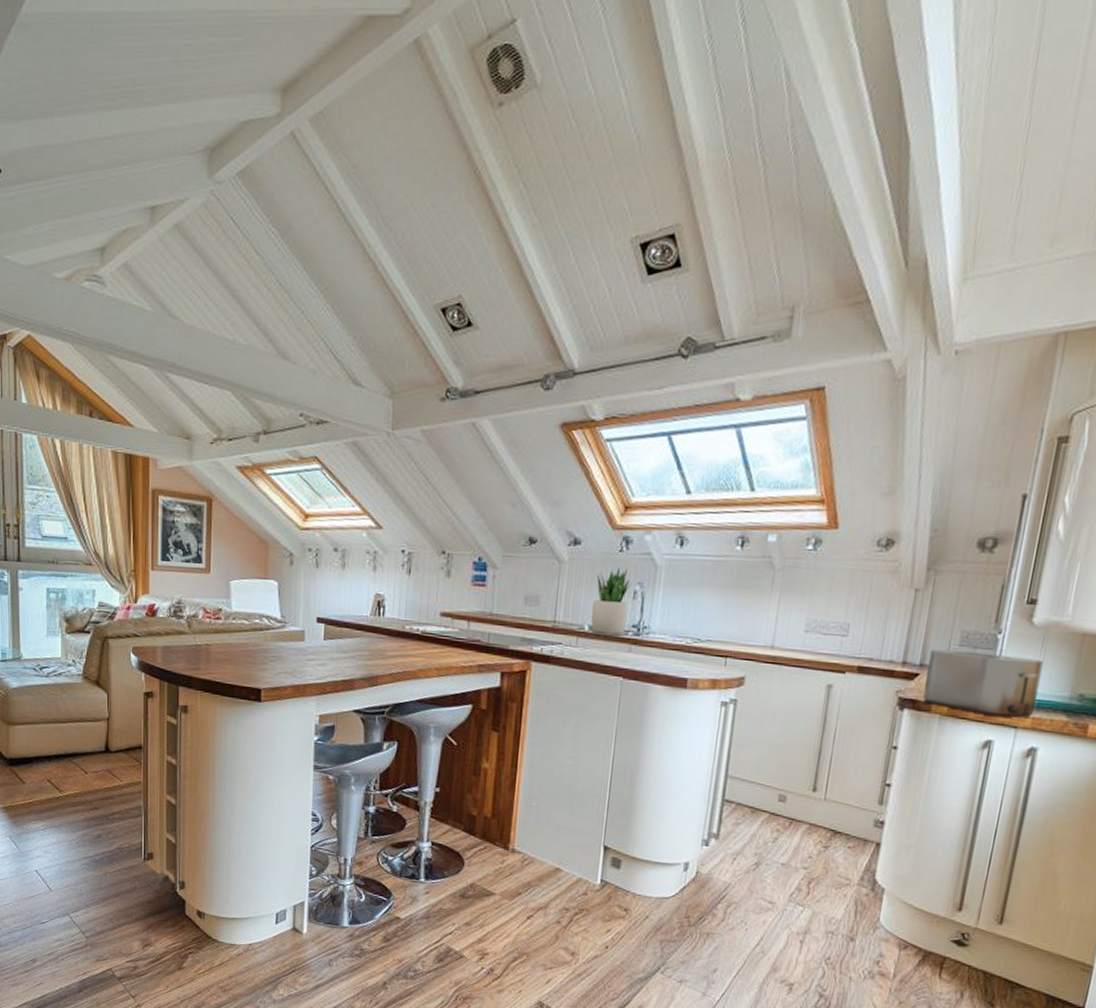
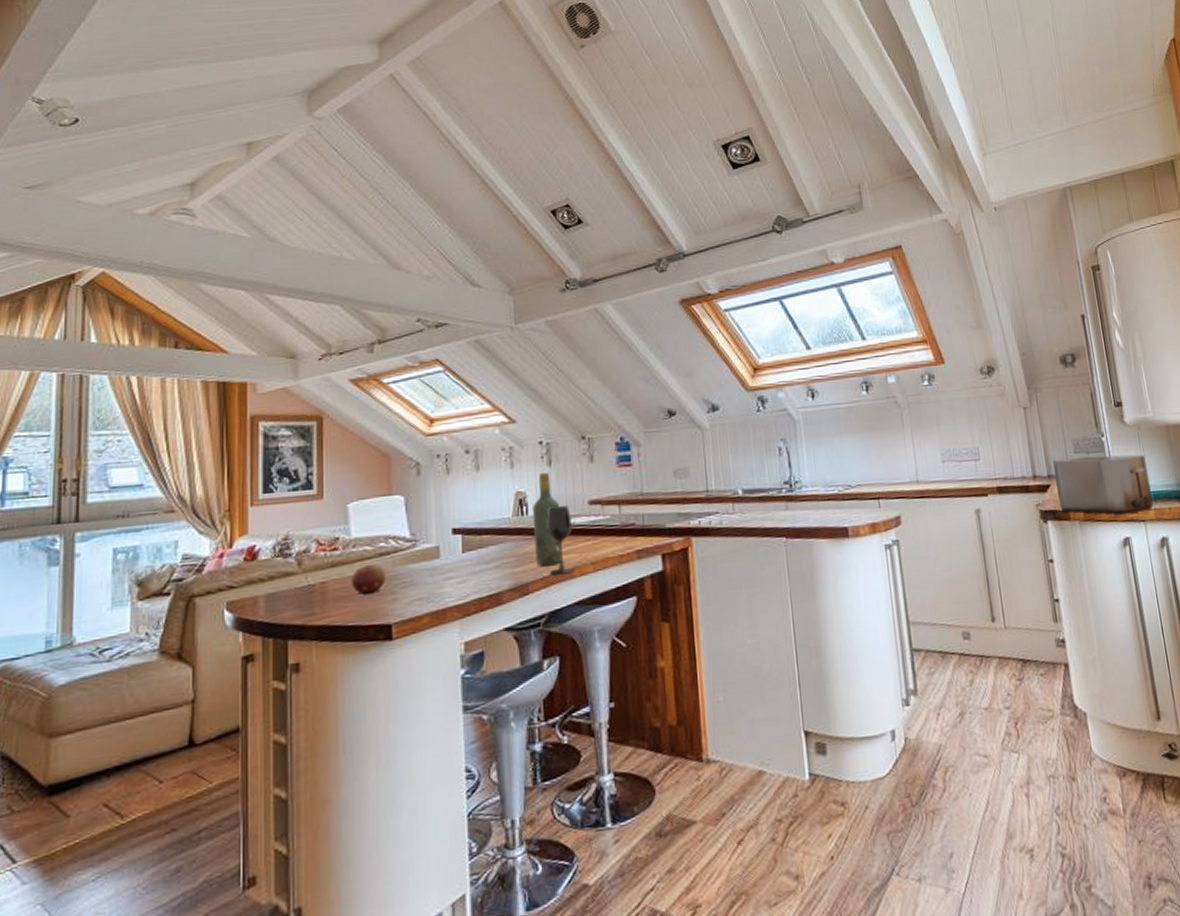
fruit: none [230,636,259,661] -> present [351,563,386,594]
wine bottle: none [387,579,414,665] -> present [532,472,561,567]
wine glass: none [397,612,423,675] -> present [546,506,574,576]
planter: present [590,567,632,638] -> none [741,427,779,498]

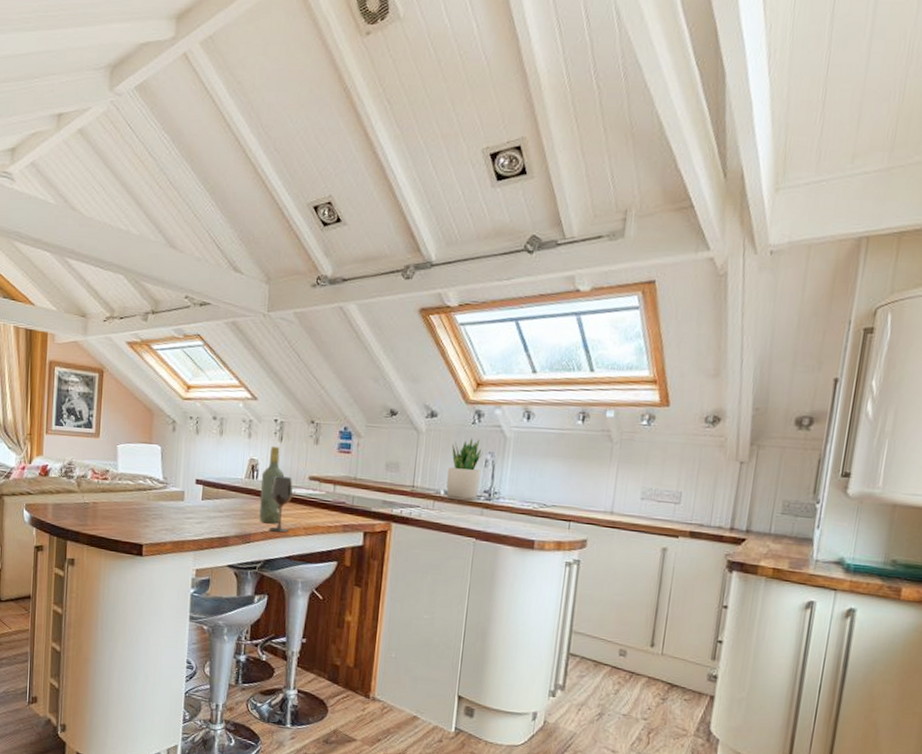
fruit: present [351,563,386,594] -> none [115,495,142,518]
planter: none [741,427,779,498] -> present [446,438,483,502]
toaster: present [1052,454,1154,515] -> none [750,516,858,581]

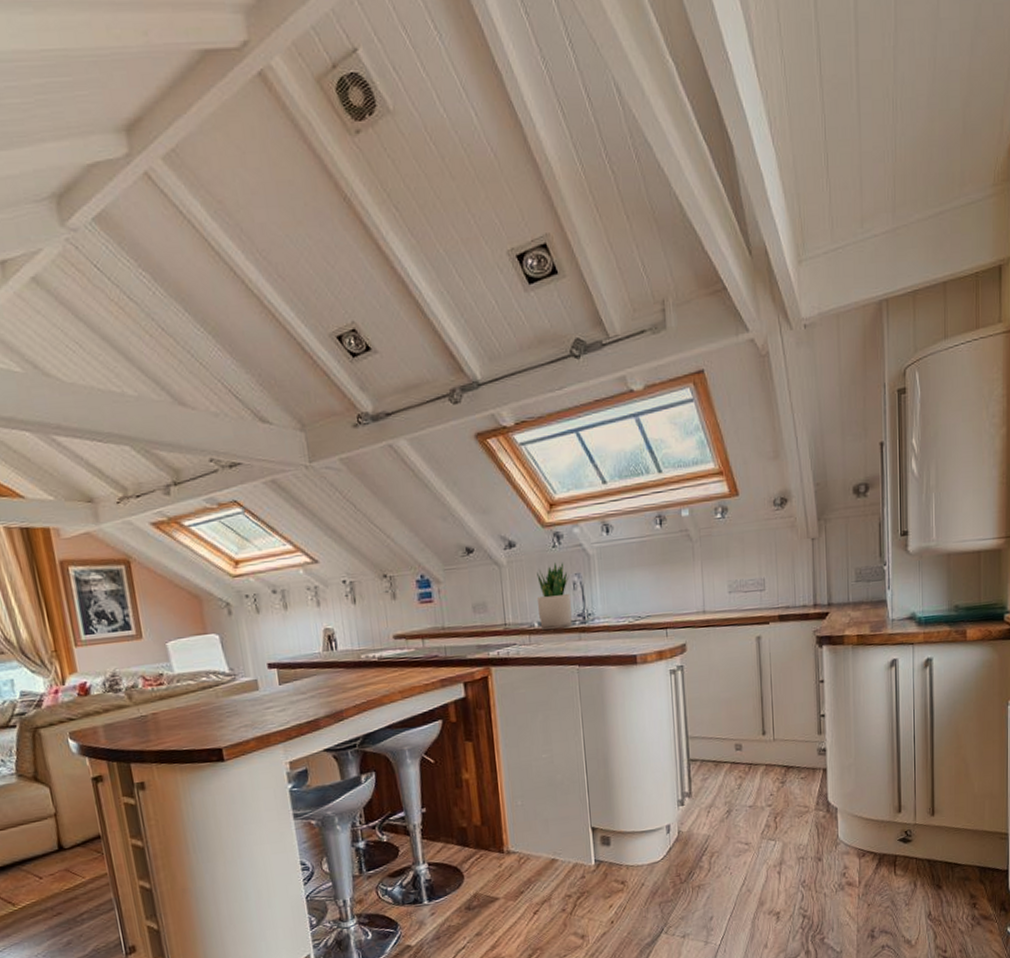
wine bottle: present [259,446,285,524] -> none [340,609,371,696]
wine glass: present [269,476,293,533] -> none [354,640,384,703]

